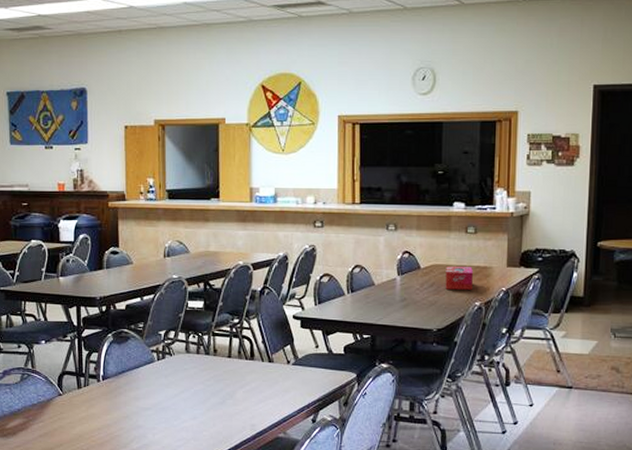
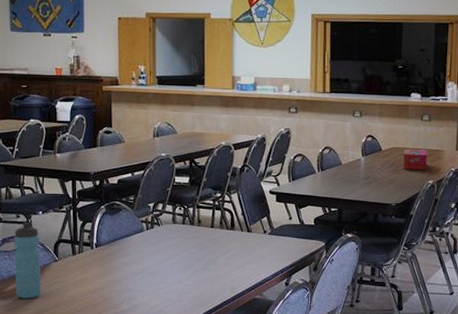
water bottle: none [15,353,45,437] -> present [14,223,41,299]

